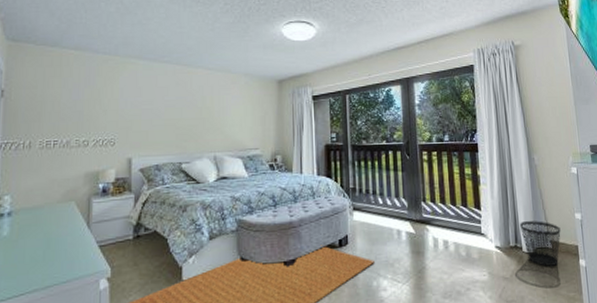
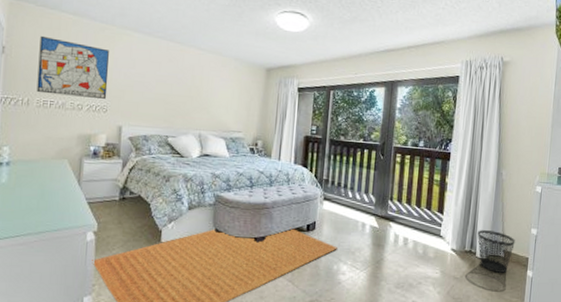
wall art: none [39,74,115,134] -> present [36,35,109,99]

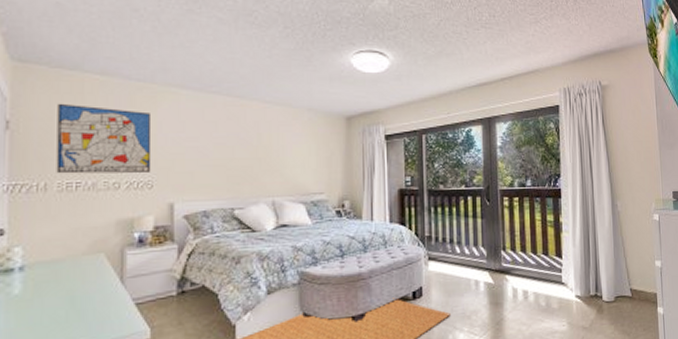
wastebasket: present [477,230,515,273] -> none [601,269,641,315]

